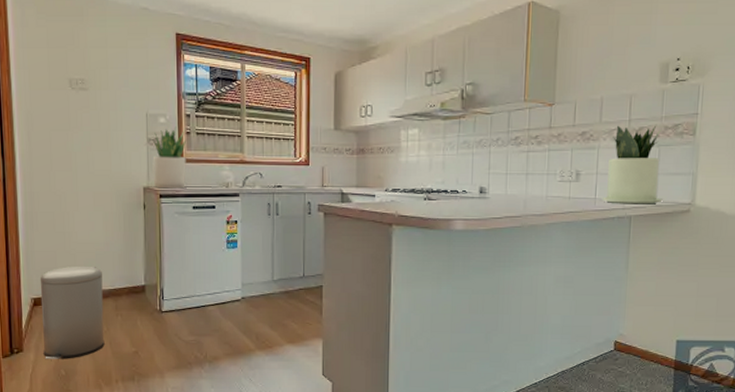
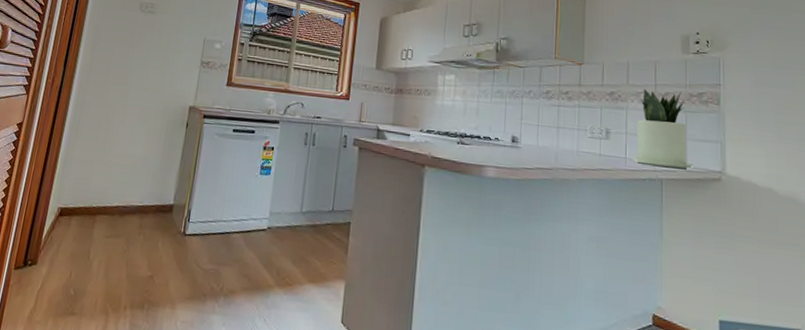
pedal bin: present [40,265,105,360] -> none [56,178,134,278]
planter: present [152,126,186,189] -> none [200,53,238,111]

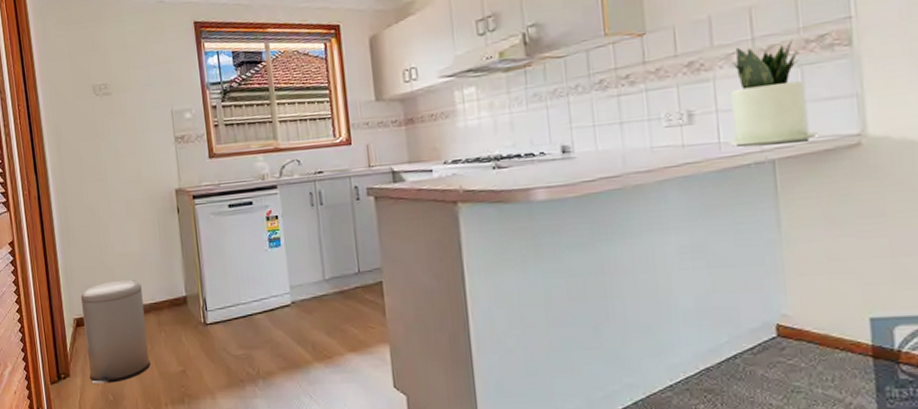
pedal bin: none [56,178,134,278] -> present [80,279,151,385]

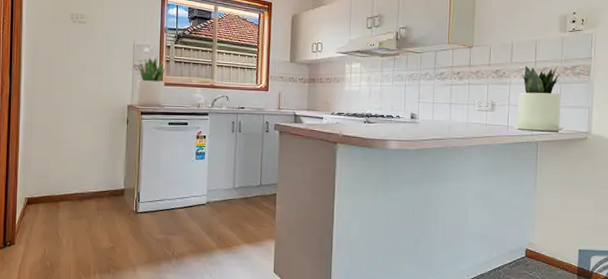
pedal bin: present [80,279,151,385] -> none [32,170,88,253]
planter: none [181,120,219,189] -> present [136,55,166,107]

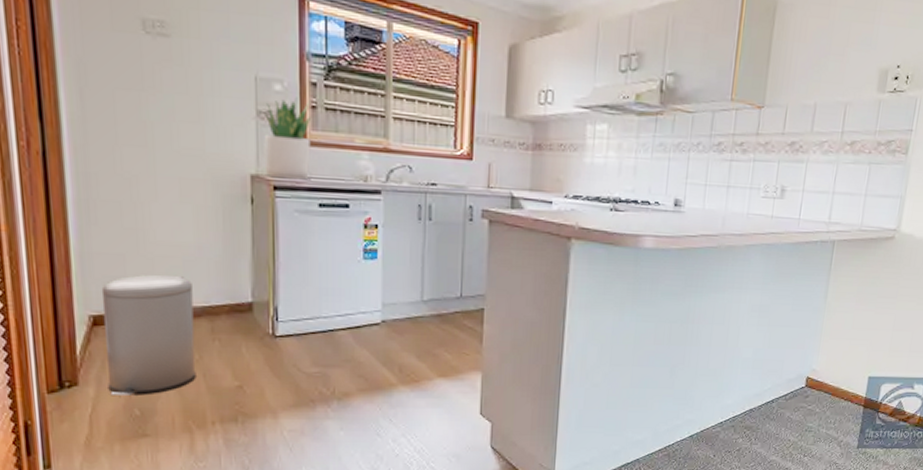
pedal bin: none [32,170,88,253] -> present [101,274,196,397]
planter: present [513,65,564,132] -> none [806,137,873,229]

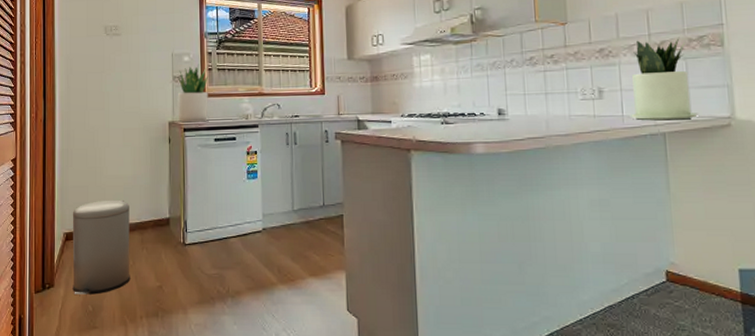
planter: none [806,137,873,229] -> present [629,37,698,120]

